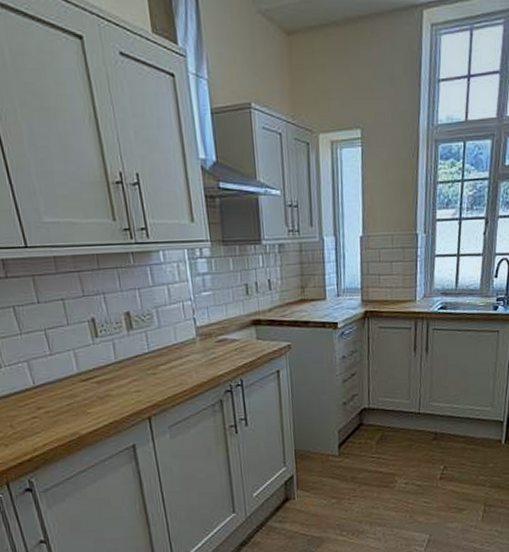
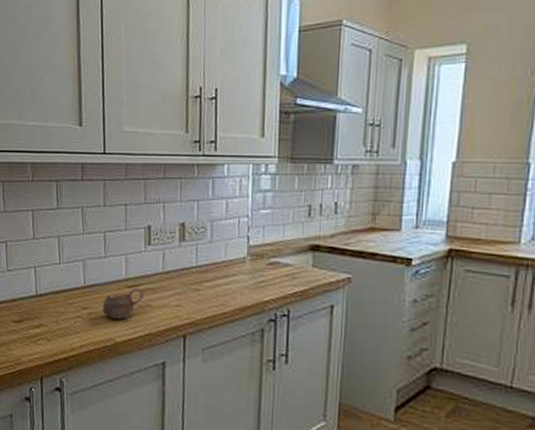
cup: none [59,380,101,414] -> present [103,287,144,320]

